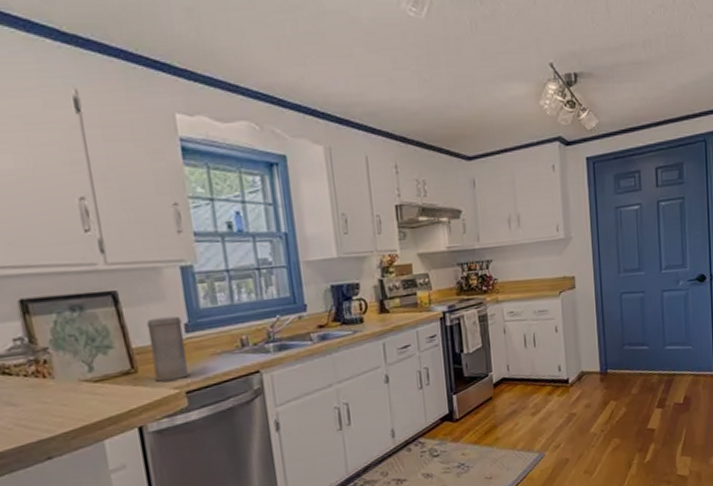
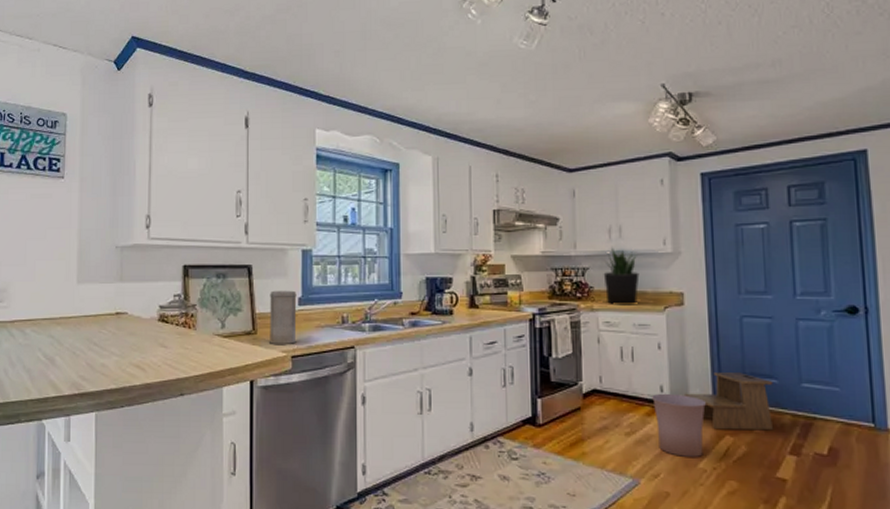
planter: none [505,237,538,295] -> present [603,247,640,305]
waste bin: none [552,370,595,426] -> present [652,393,706,457]
step stool: none [578,344,646,398] -> present [685,372,774,431]

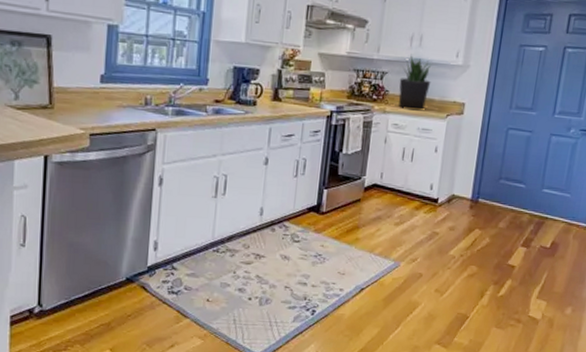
canister: present [270,290,297,346] -> none [67,64,99,123]
waste bin: present [652,393,706,457] -> none [420,190,465,246]
step stool: present [685,372,774,431] -> none [449,175,522,227]

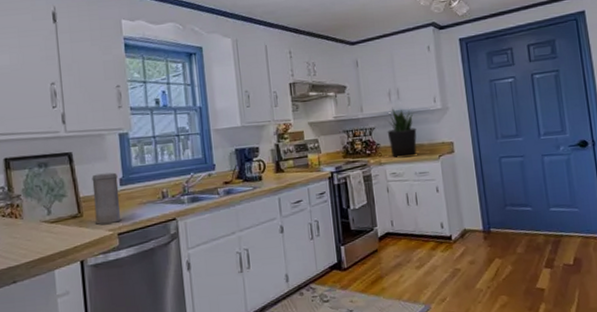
canister: none [67,64,99,123] -> present [92,172,122,226]

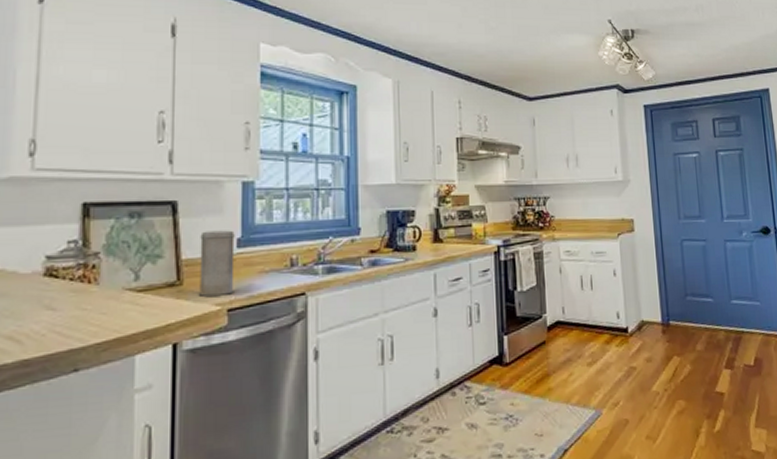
planter: present [387,108,417,158] -> none [563,176,595,234]

